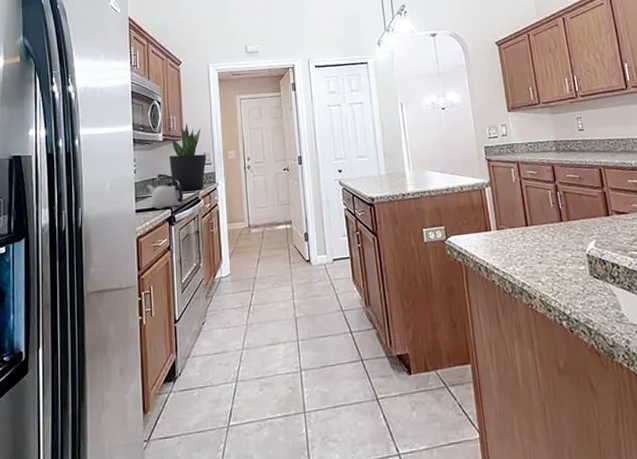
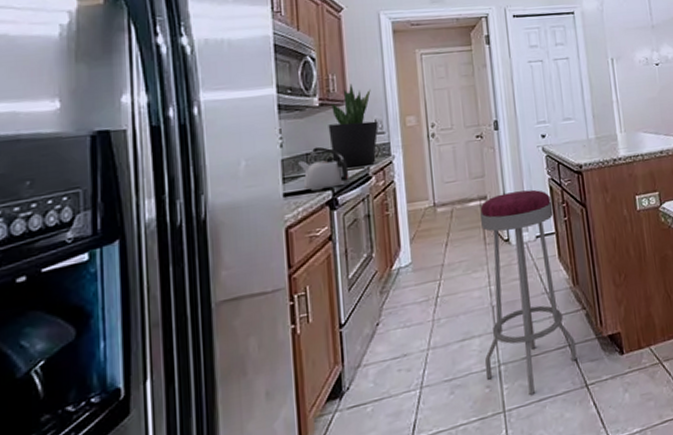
bar stool: none [286,217,369,400] -> present [480,189,577,395]

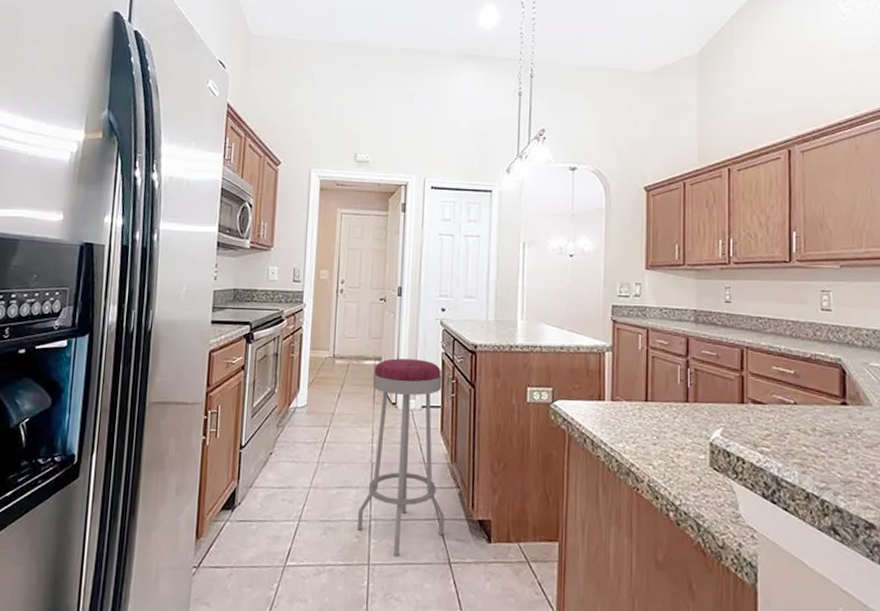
kettle: present [298,146,350,192] -> none [227,284,266,324]
planter: present [328,83,378,168] -> none [254,232,296,309]

